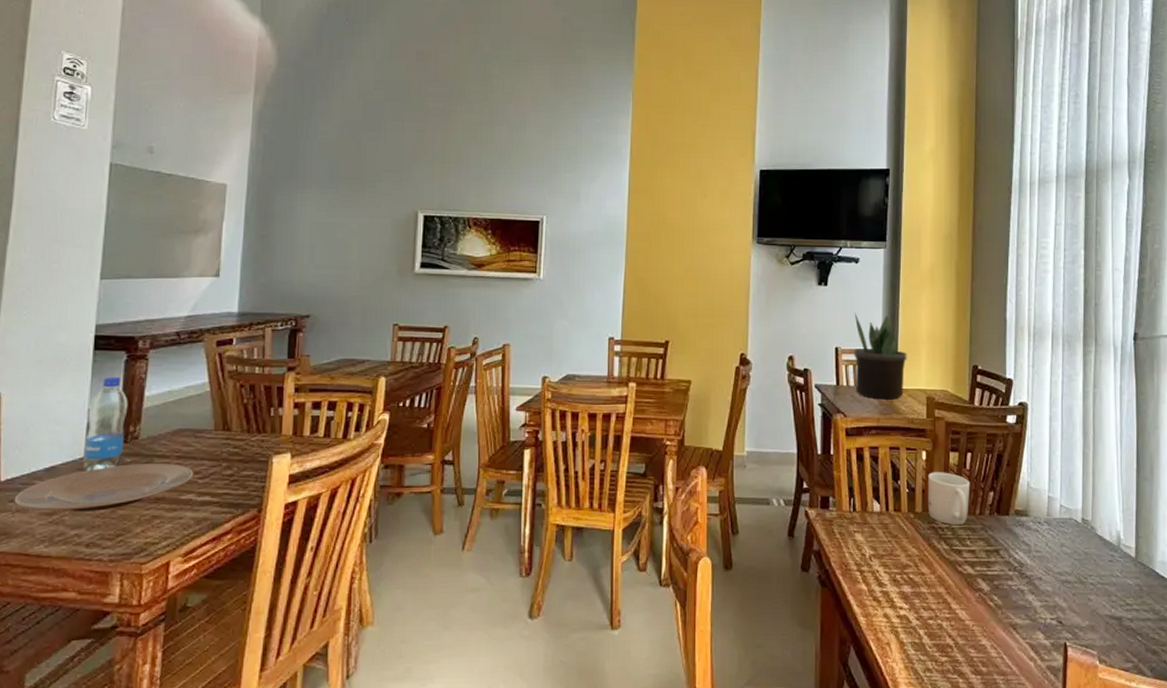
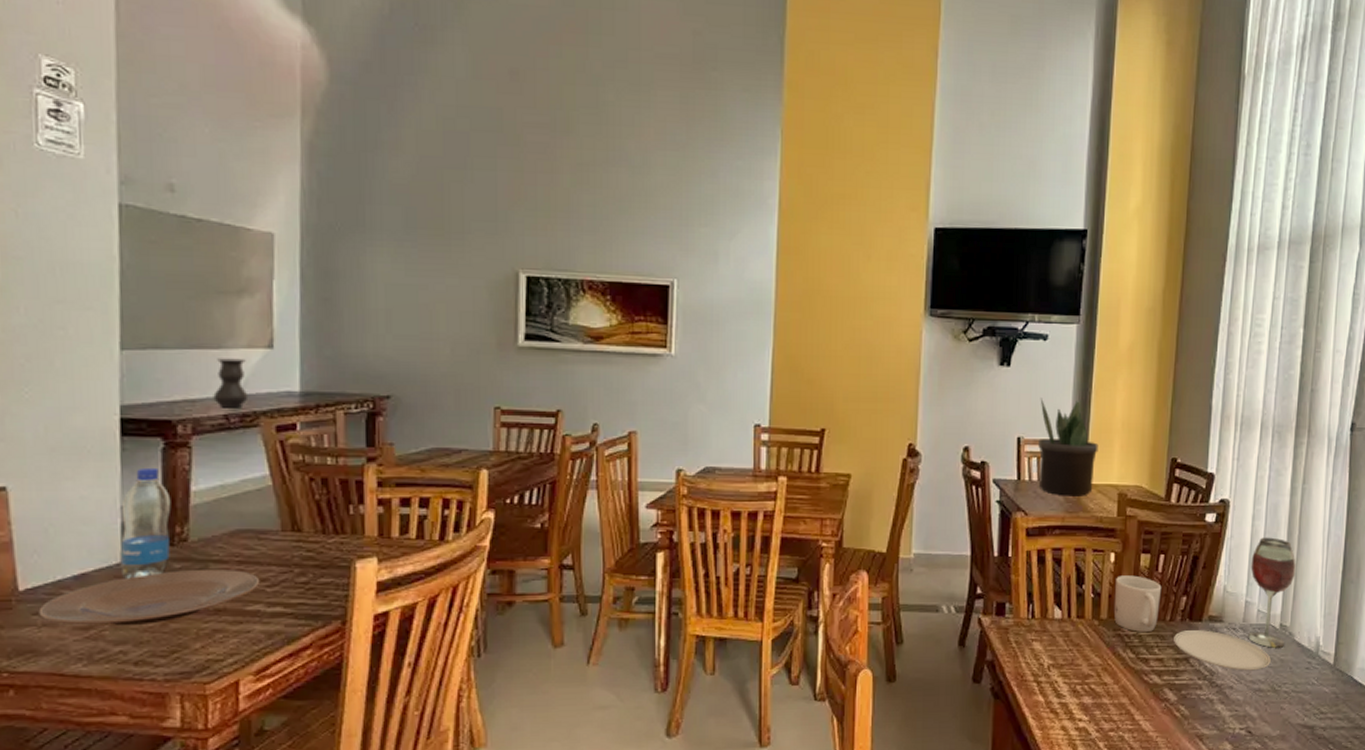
vase: none [169,285,197,327] -> present [213,358,249,408]
plate: none [984,524,1076,563] -> present [1174,630,1271,671]
wineglass: none [1051,437,1093,541] -> present [1248,537,1296,648]

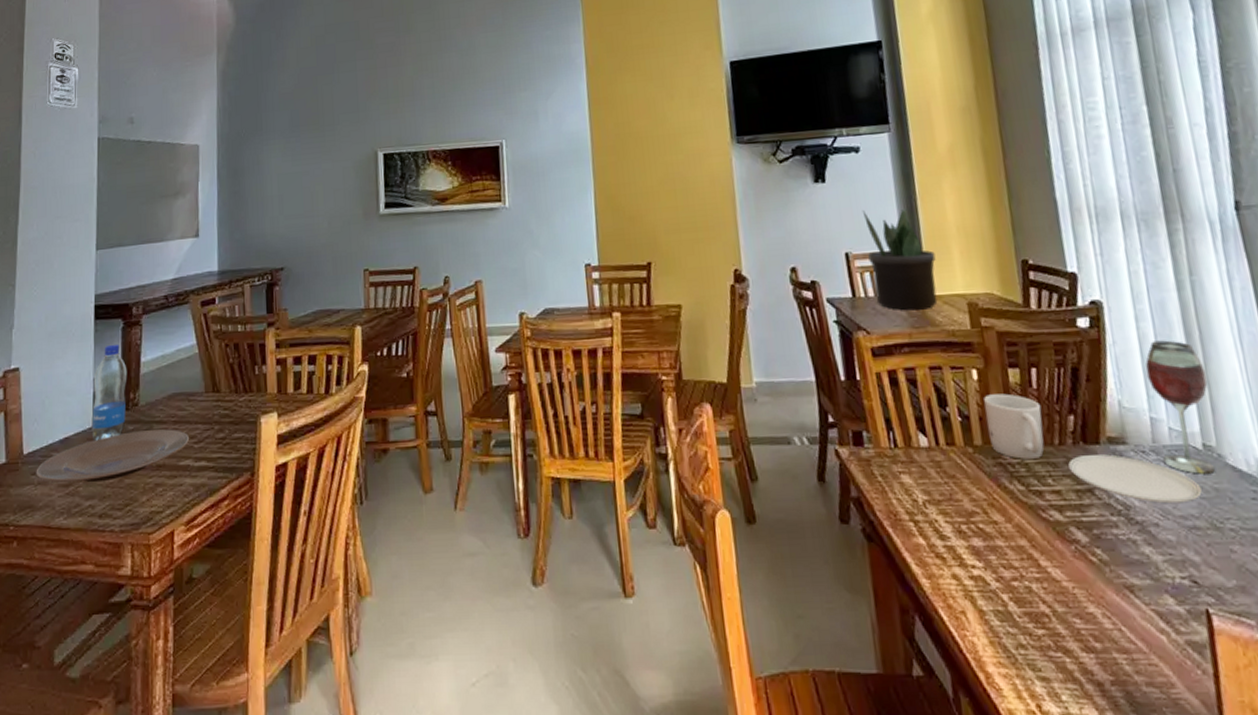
vase: present [213,358,249,408] -> none [157,248,182,290]

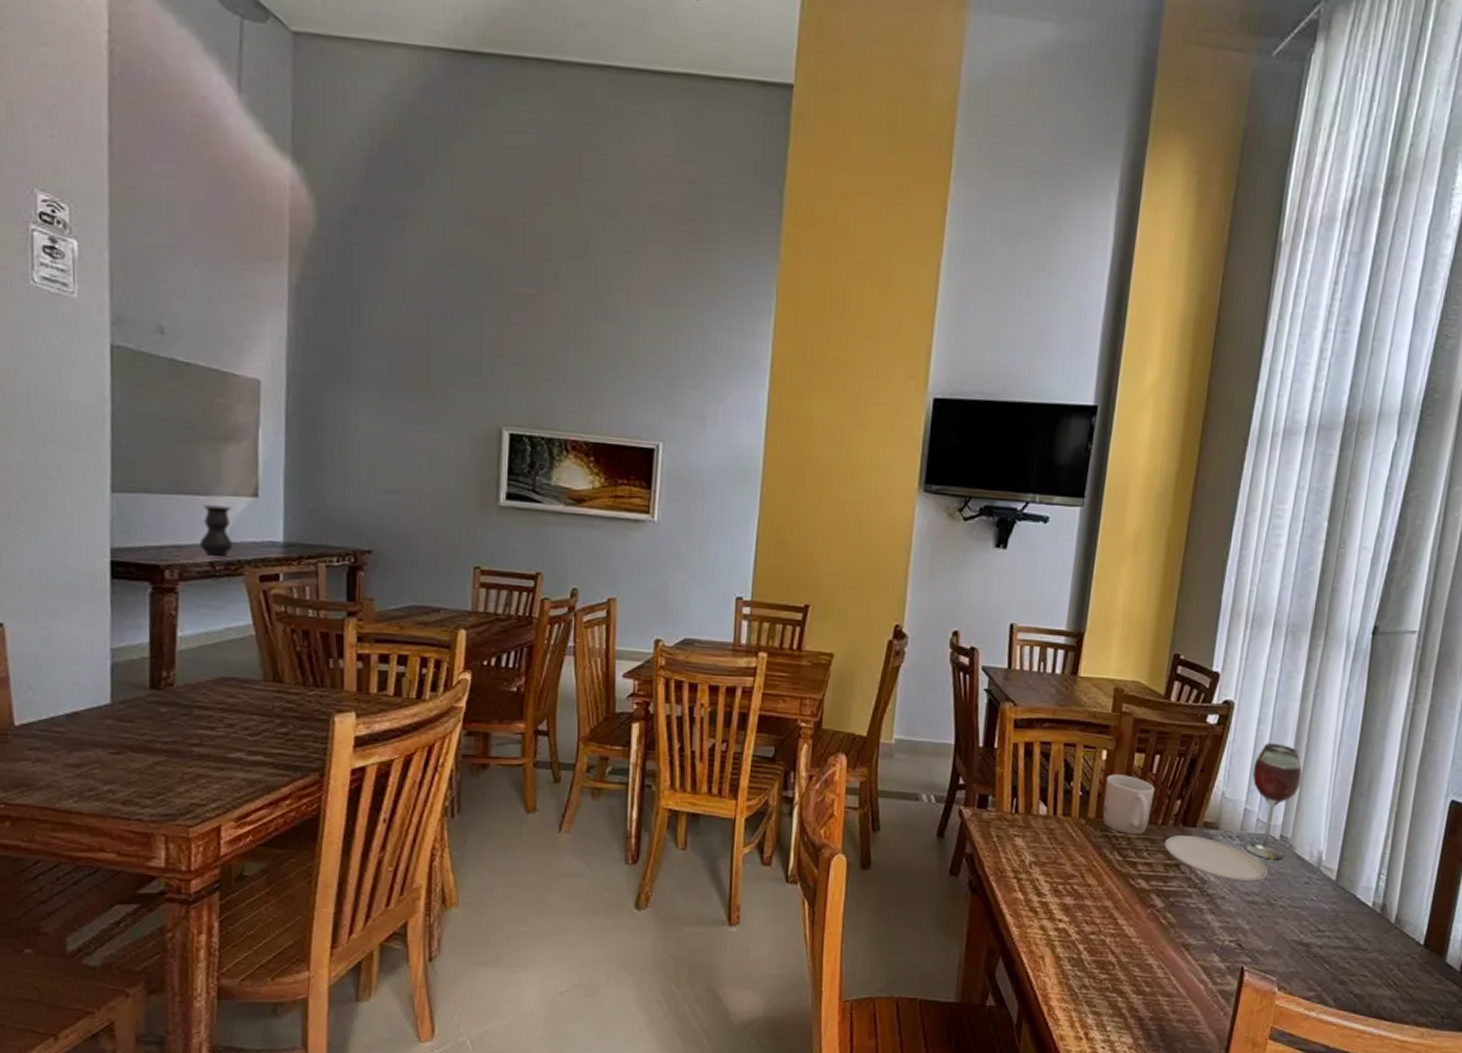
plate: present [36,429,190,483] -> none [33,714,242,766]
bottle: present [91,344,127,441] -> none [109,611,158,720]
vase: none [157,248,182,290] -> present [199,505,234,556]
planter: present [862,209,938,311] -> none [1030,583,1097,689]

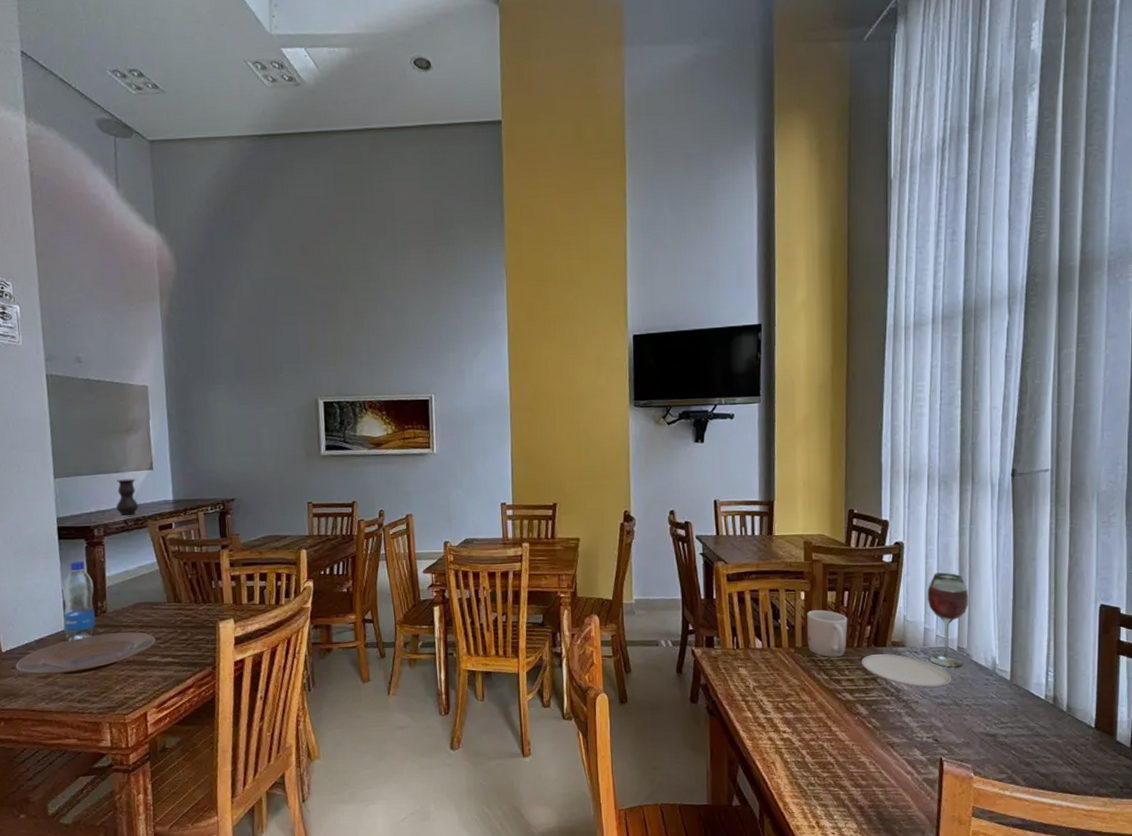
plate: none [33,714,242,766] -> present [15,632,156,675]
bottle: none [109,611,158,720] -> present [62,560,96,641]

